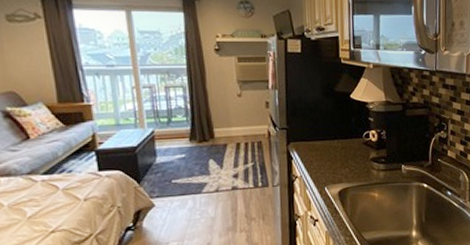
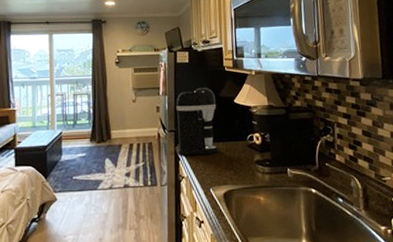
coffee maker: none [287,81,333,155] -> present [176,87,218,156]

